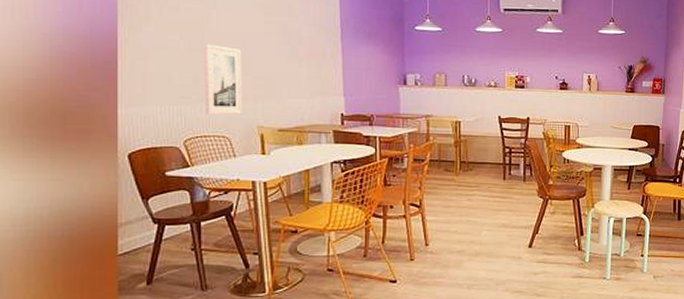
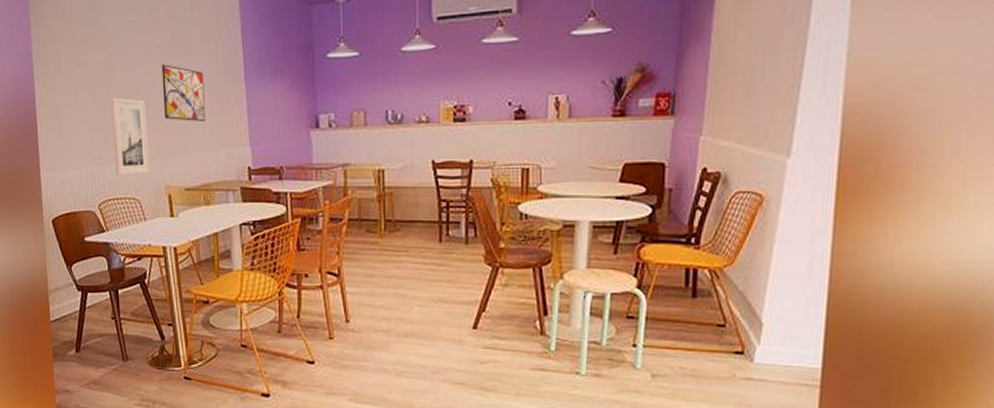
wall art: none [260,19,302,72] -> present [161,64,205,121]

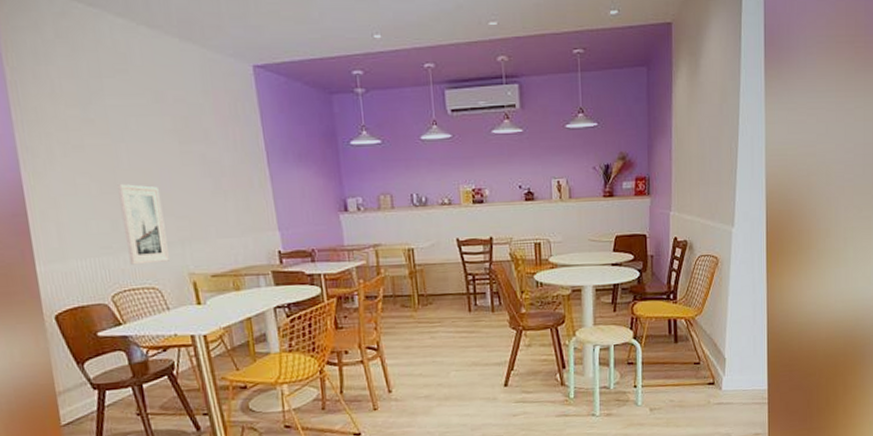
wall art: present [161,64,205,121] -> none [174,149,228,207]

